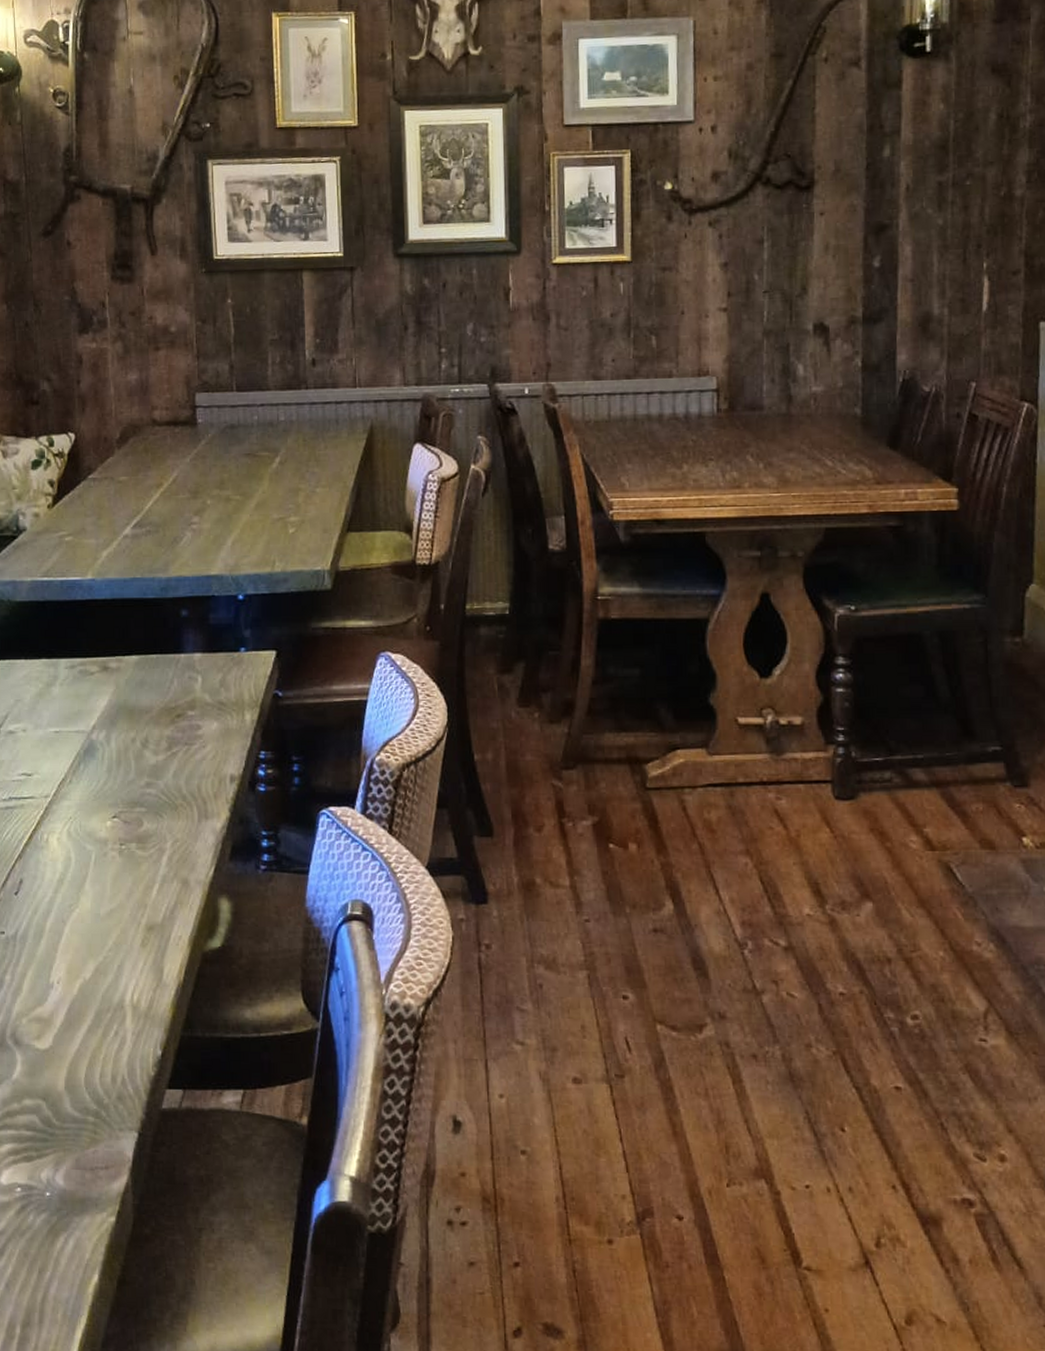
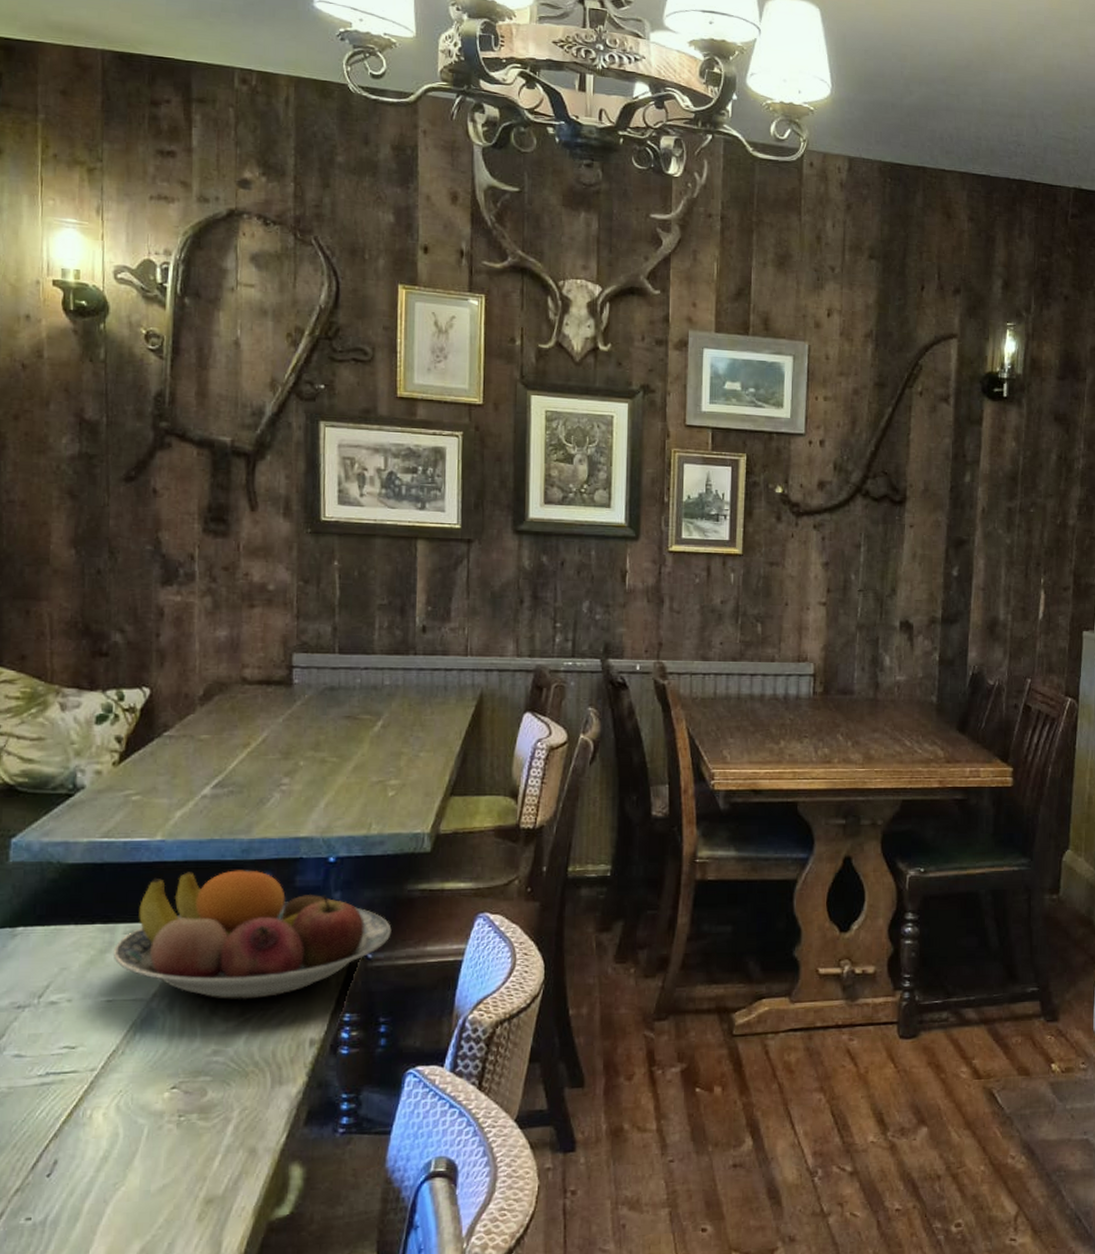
fruit bowl: none [57,607,299,735] -> present [113,870,392,1000]

